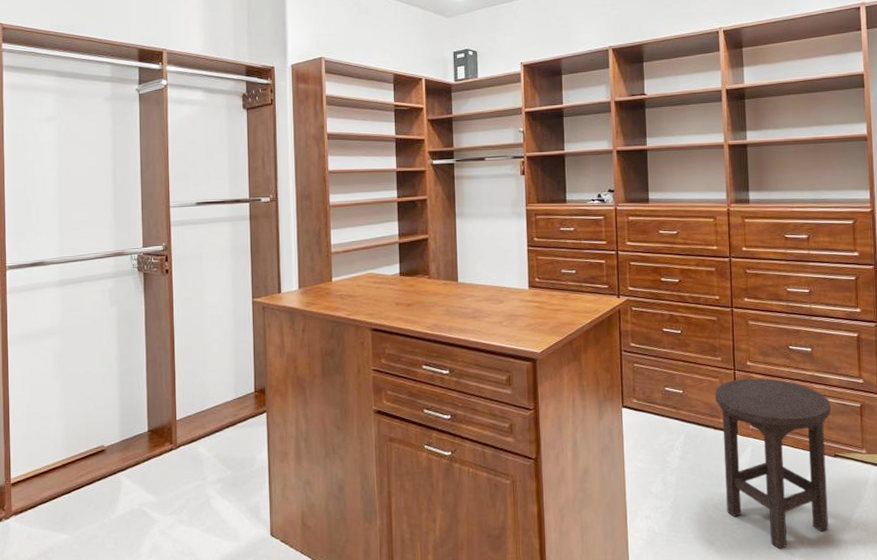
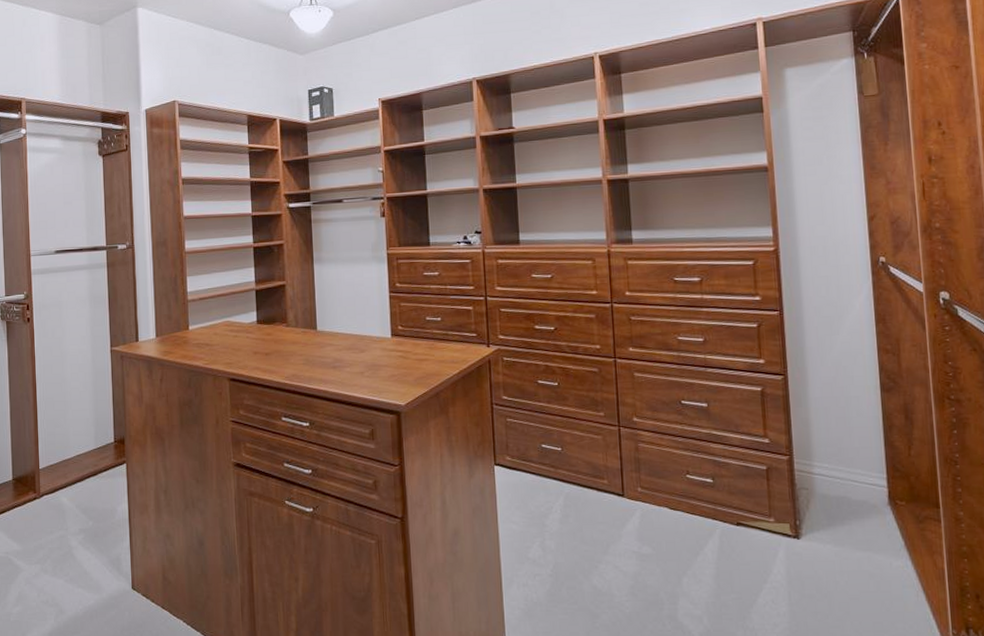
stool: present [715,378,831,550] -> none [598,435,732,627]

